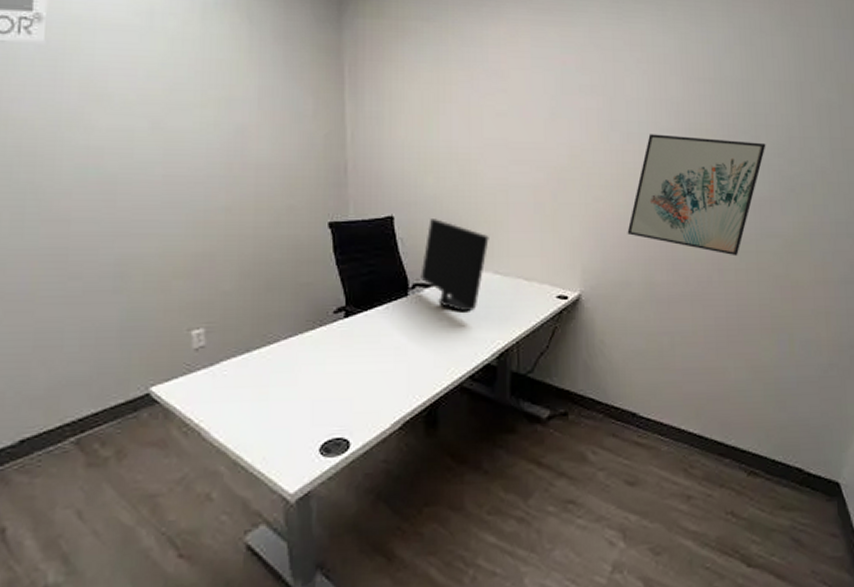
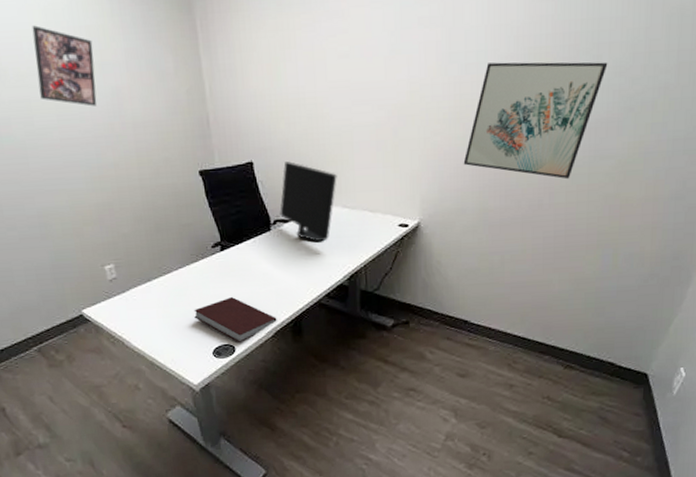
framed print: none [148,53,222,143] -> present [31,25,97,107]
notebook: none [301,376,407,437] -> present [194,297,277,344]

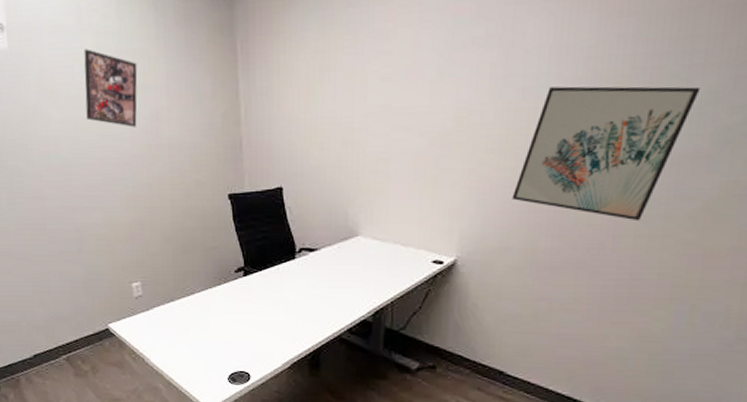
notebook: present [194,297,277,344] -> none [213,324,295,372]
computer monitor: present [280,161,337,242] -> none [306,188,369,274]

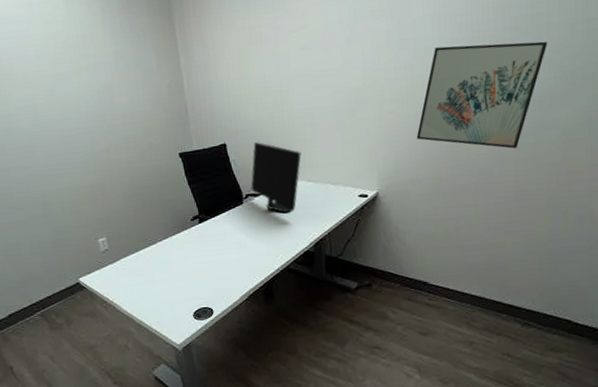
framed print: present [84,49,138,127] -> none [37,36,92,102]
computer monitor: none [306,188,369,274] -> present [251,142,301,213]

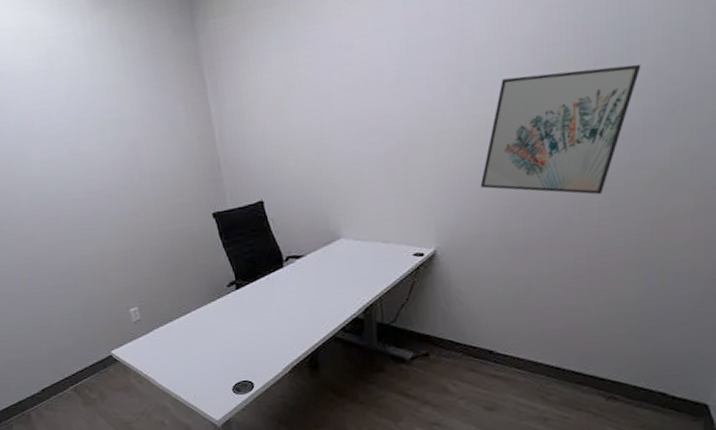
computer monitor: present [251,142,301,213] -> none [291,198,348,276]

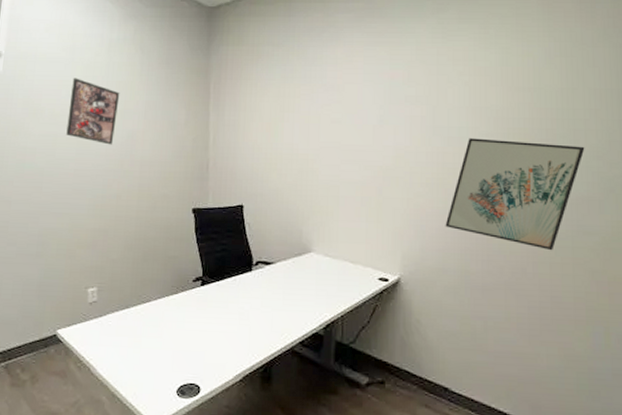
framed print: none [58,90,117,160] -> present [66,78,120,145]

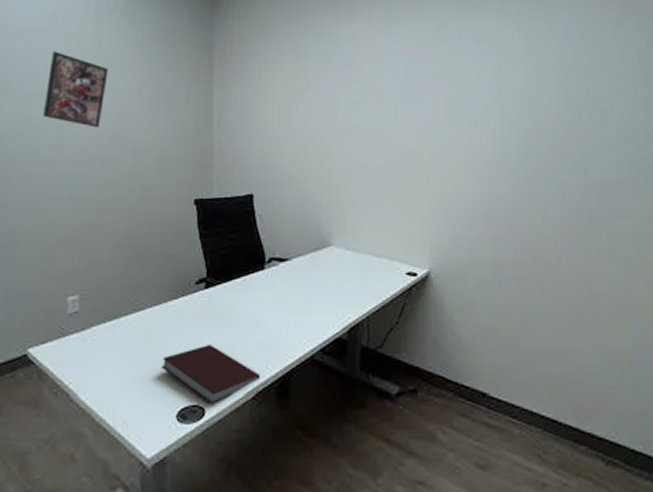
notebook: none [164,334,247,384] -> present [161,345,260,405]
wall art: present [445,138,585,251] -> none [475,119,612,237]

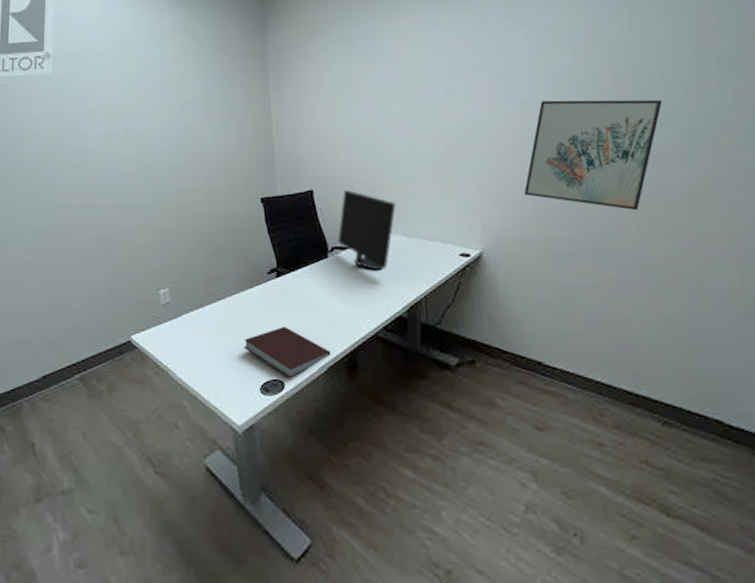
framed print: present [43,51,109,128] -> none [124,73,176,140]
computer monitor: none [276,197,342,286] -> present [338,190,396,271]
wall art: none [475,119,612,237] -> present [524,99,663,211]

